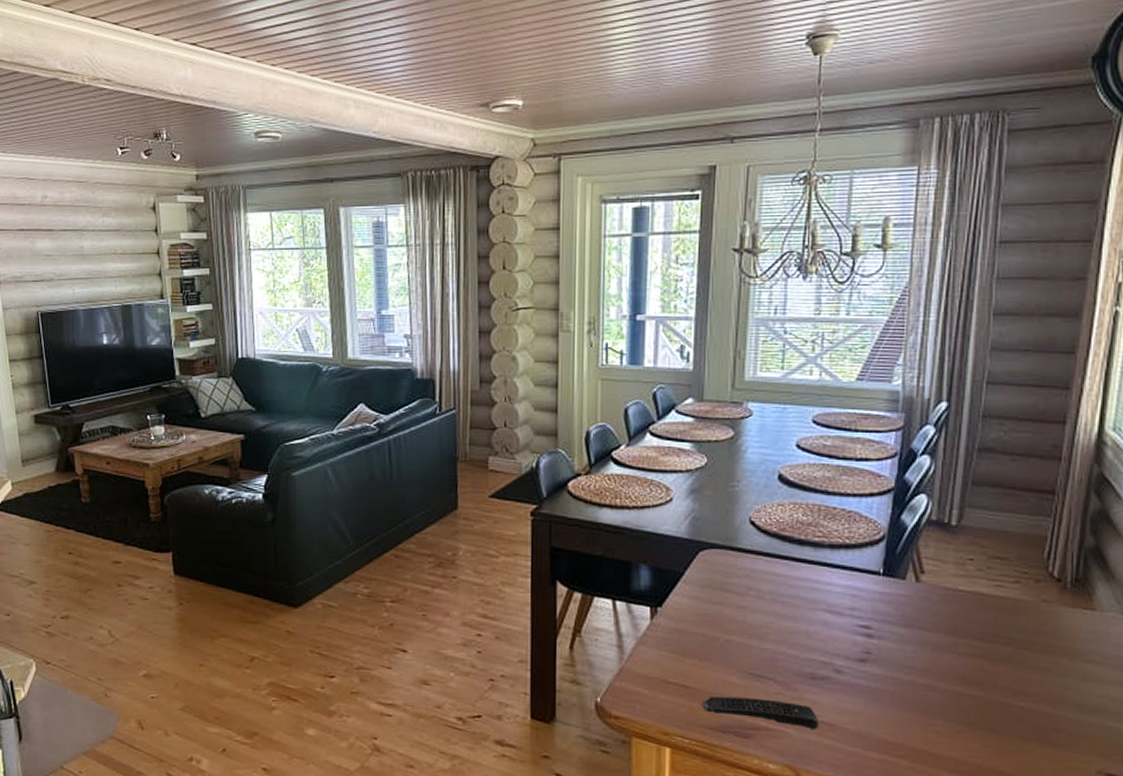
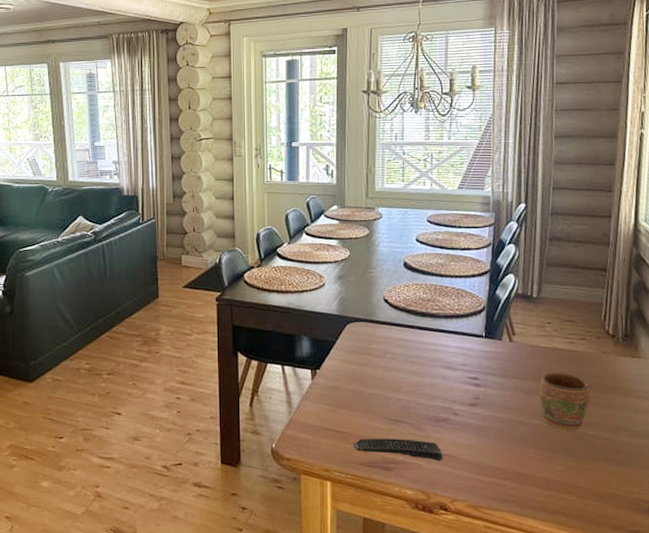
mug: none [952,622,1023,700] -> present [539,371,590,431]

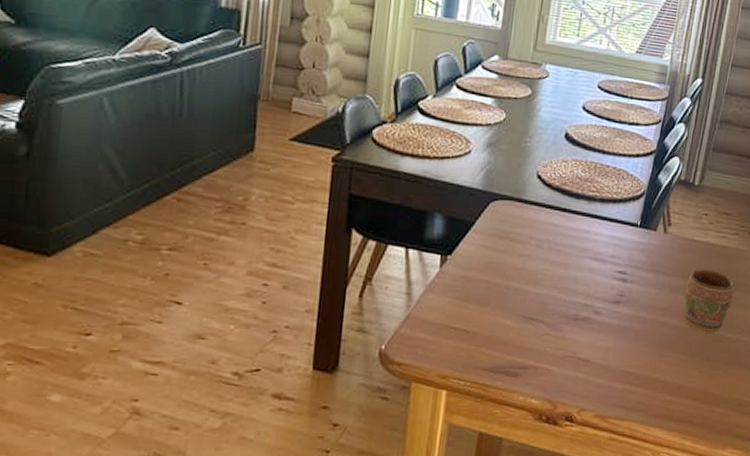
remote control: present [352,438,443,462] -> none [478,339,577,367]

